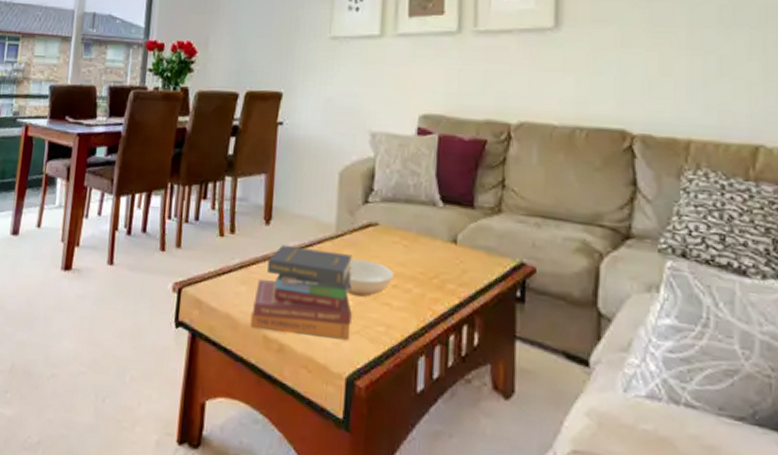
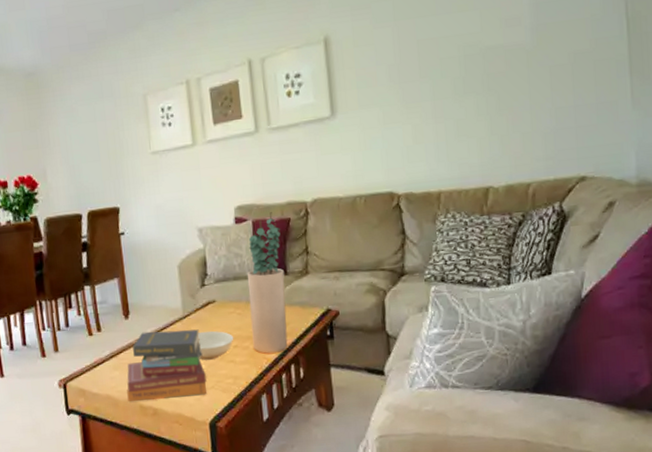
vase: none [416,129,472,307] -> present [247,212,288,355]

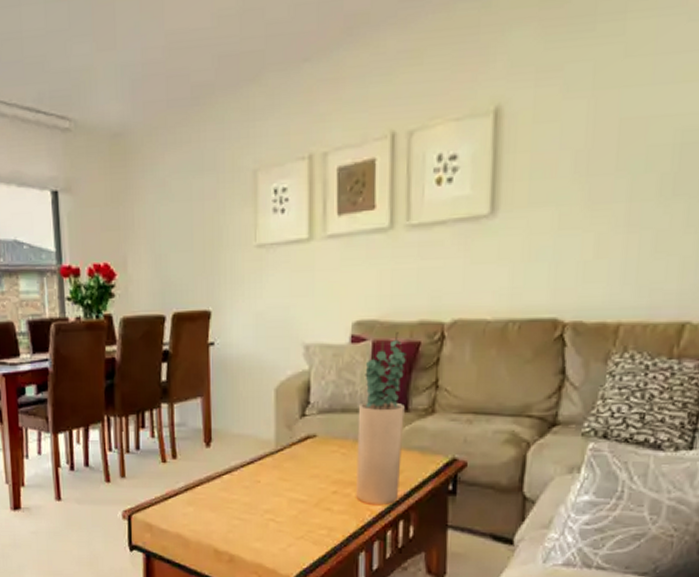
books: present [127,329,207,401] -> none [201,464,295,545]
bowl: present [198,331,234,360] -> none [290,470,334,505]

